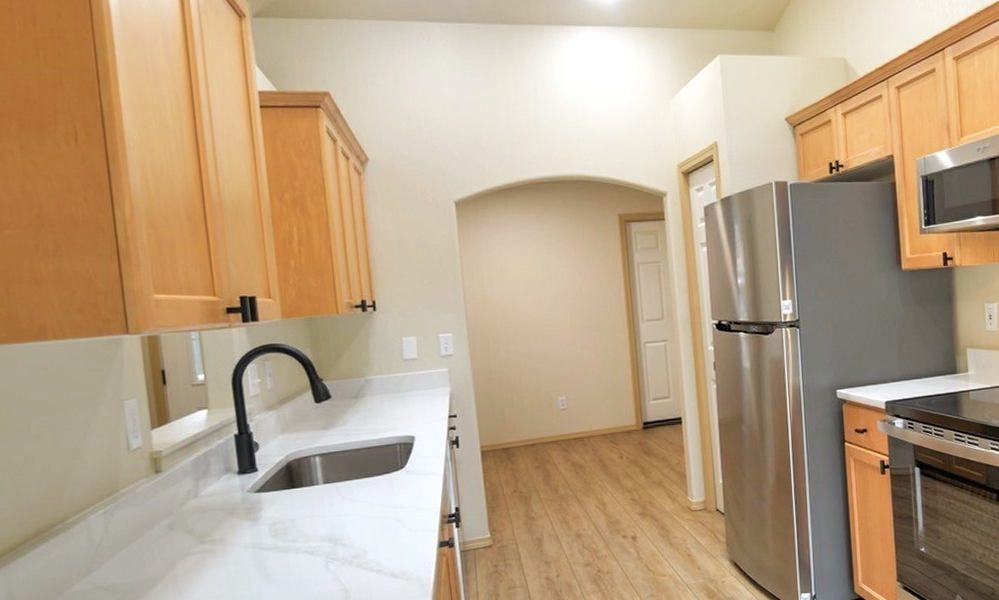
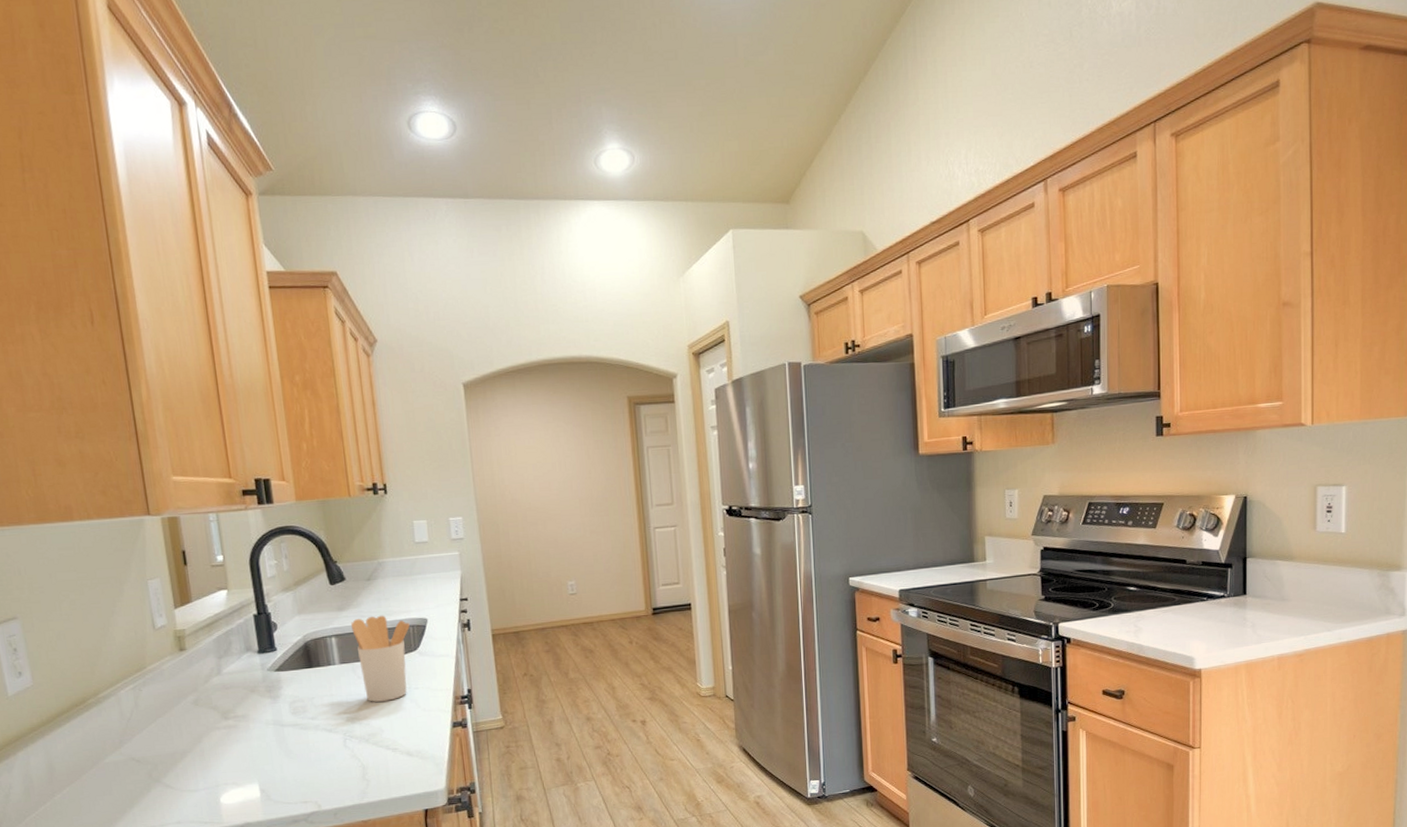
utensil holder: none [336,433,397,523] -> present [351,615,410,702]

